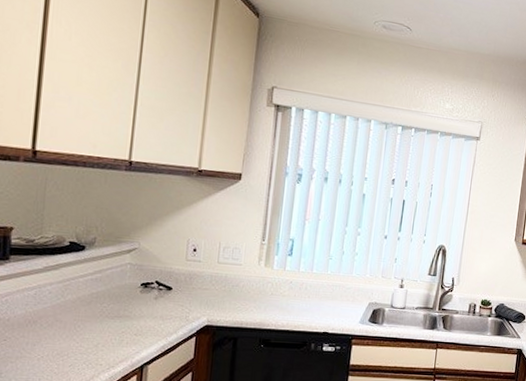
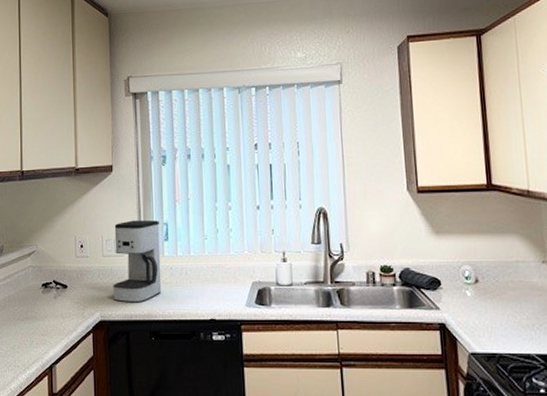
coffee maker: none [224,231,285,312] -> present [113,220,162,303]

